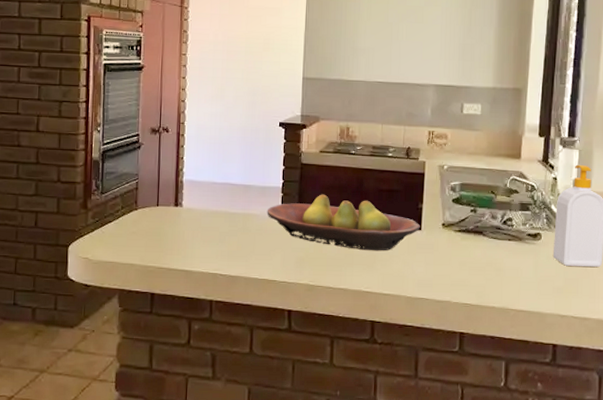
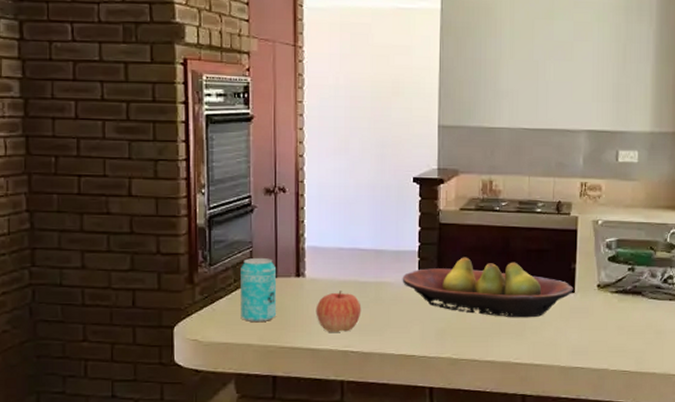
beverage can: none [126,188,158,244] -> present [240,257,277,322]
apple: none [190,220,230,257] -> present [316,291,362,332]

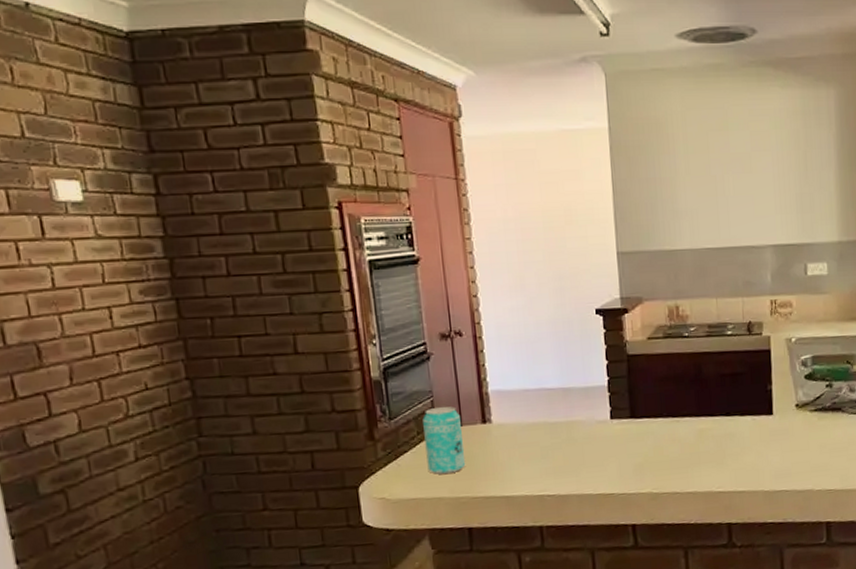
apple: present [316,291,362,332] -> none [506,434,555,478]
fruit bowl: present [402,257,574,318] -> none [593,387,772,446]

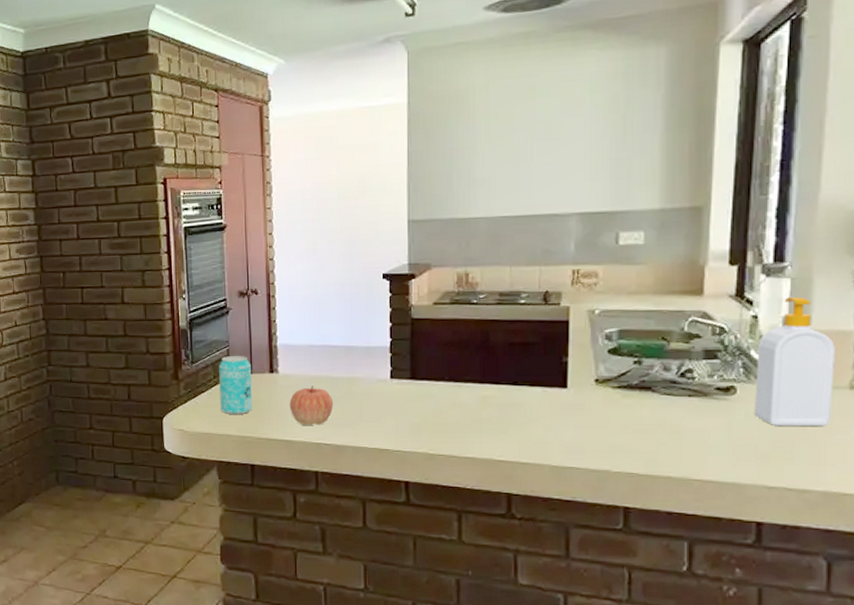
apple: none [506,434,555,478] -> present [289,386,334,425]

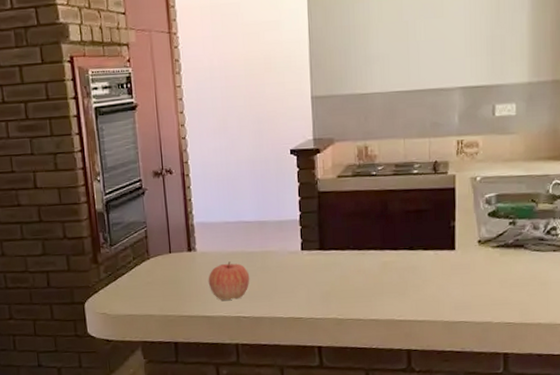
beverage can: present [219,355,253,414] -> none [138,235,174,295]

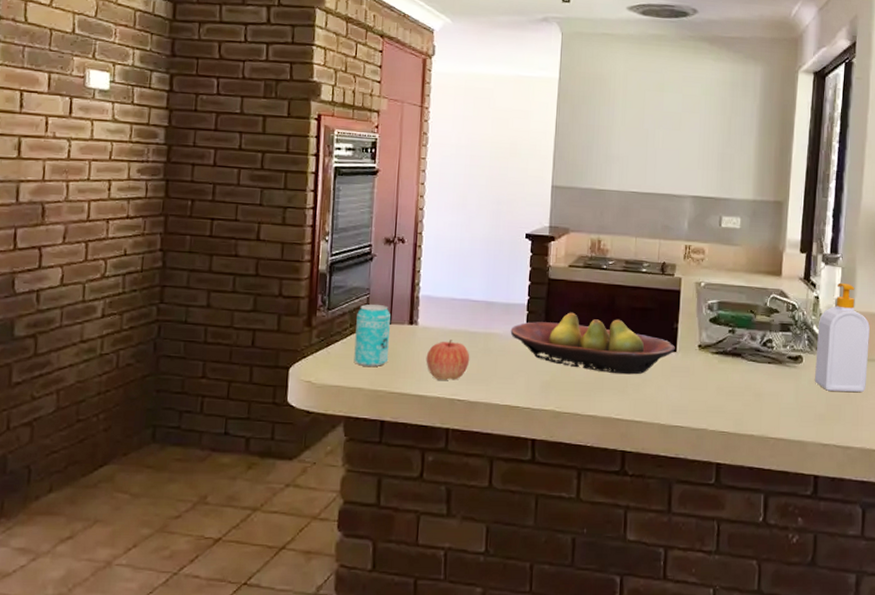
beverage can: none [138,235,174,295] -> present [354,304,391,366]
fruit bowl: none [286,222,454,278] -> present [510,312,675,375]

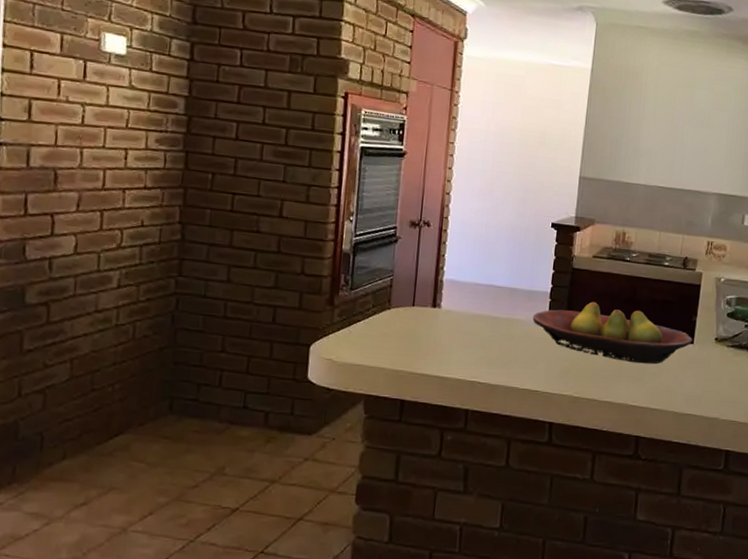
beverage can: present [354,304,391,366] -> none [375,286,414,347]
apple: present [426,340,470,380] -> none [447,324,492,363]

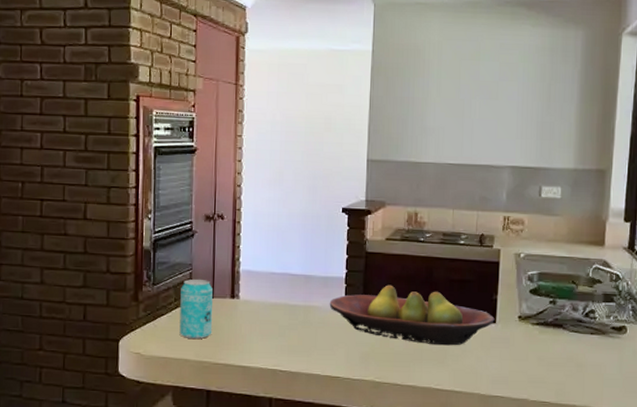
beverage can: none [375,286,414,347] -> present [179,279,213,339]

